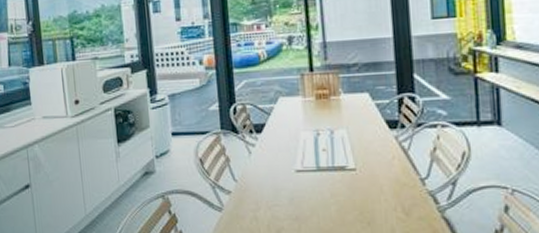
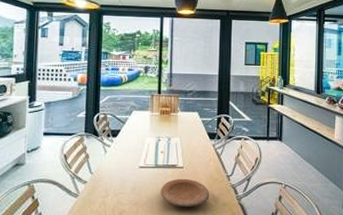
plate: none [327,184,398,222] -> present [160,178,210,207]

